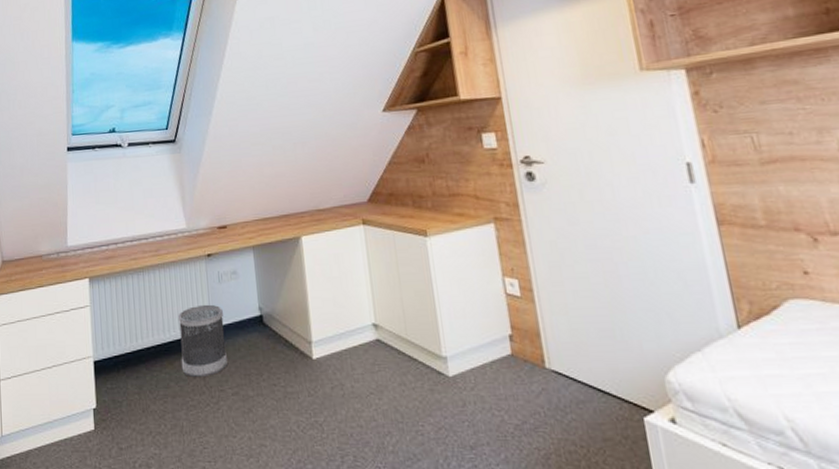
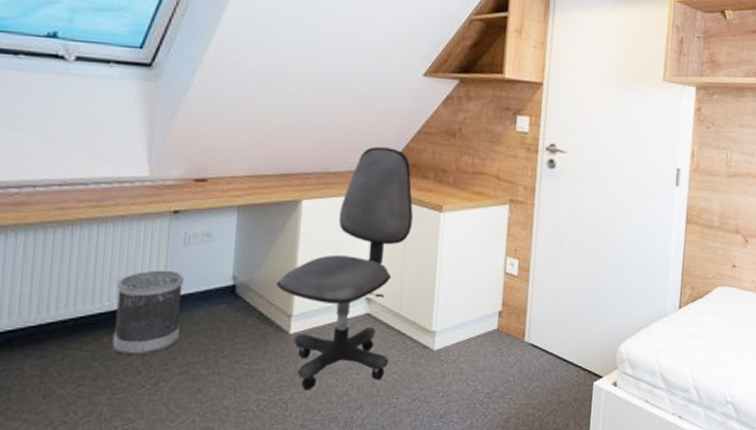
office chair: none [293,181,407,414] -> present [276,147,413,391]

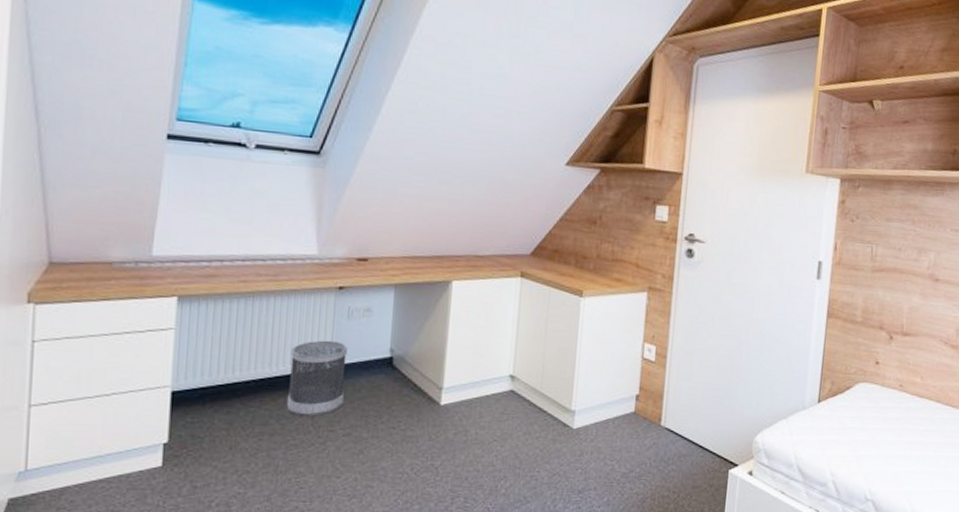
office chair: present [276,147,413,391] -> none [428,232,555,458]

